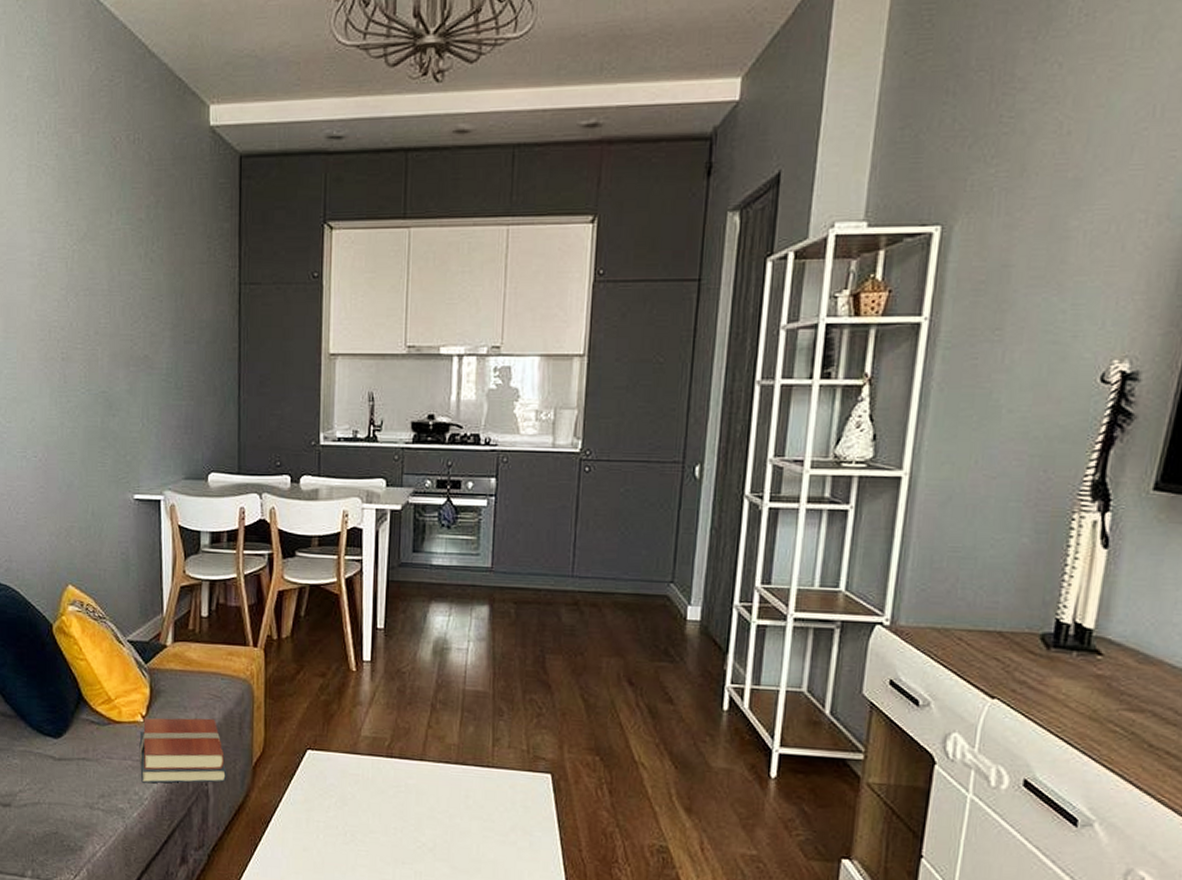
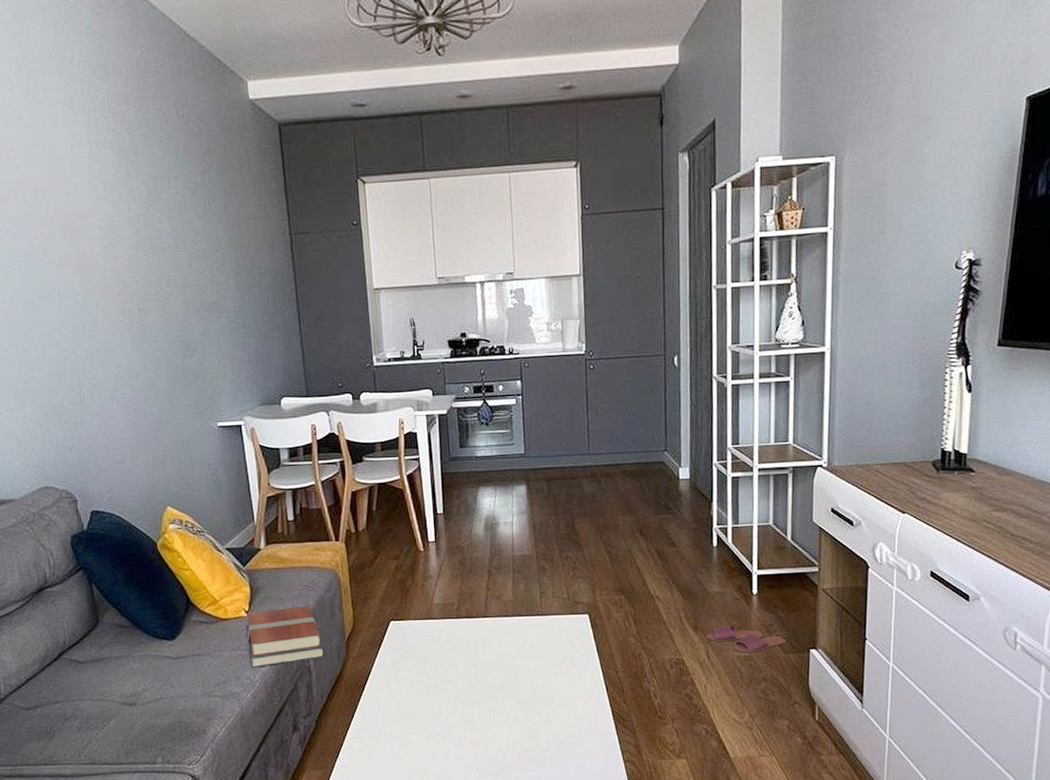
slippers: none [702,813,809,853] -> present [707,626,785,653]

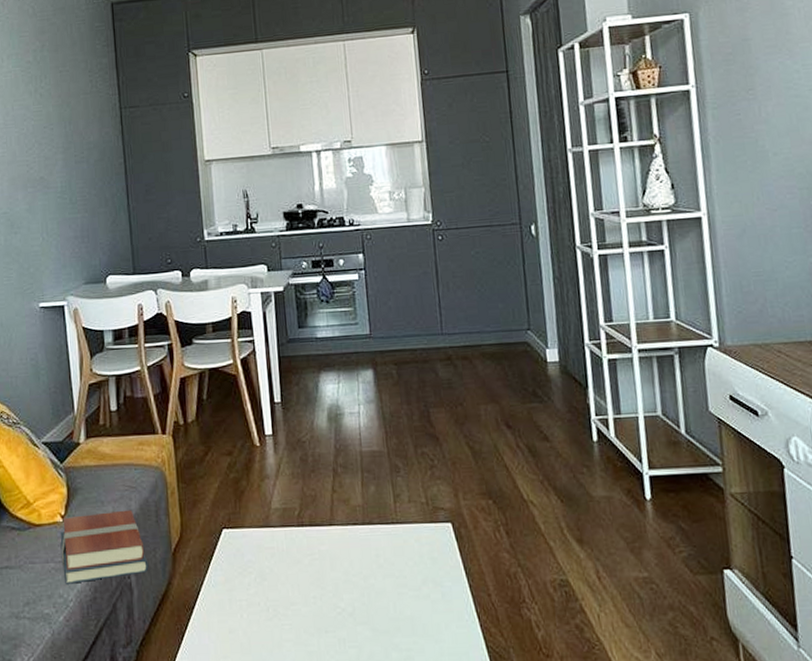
slippers: present [707,626,785,653] -> none [595,539,692,574]

